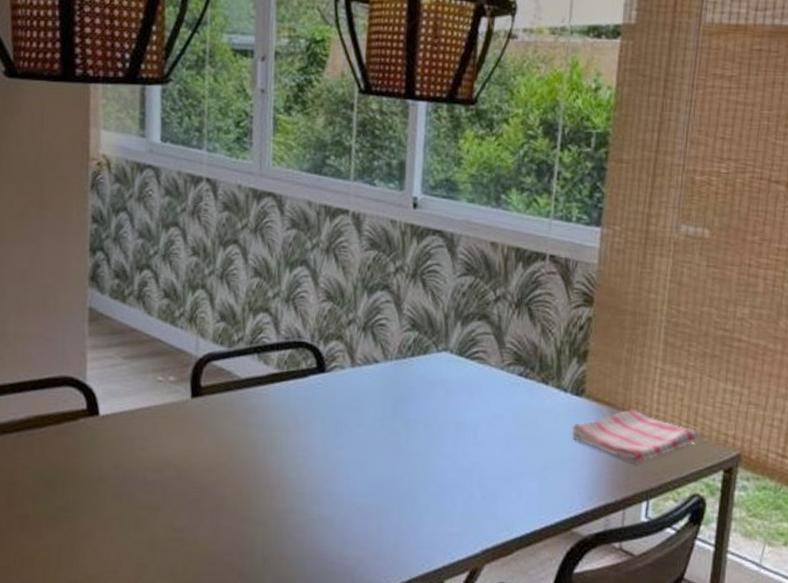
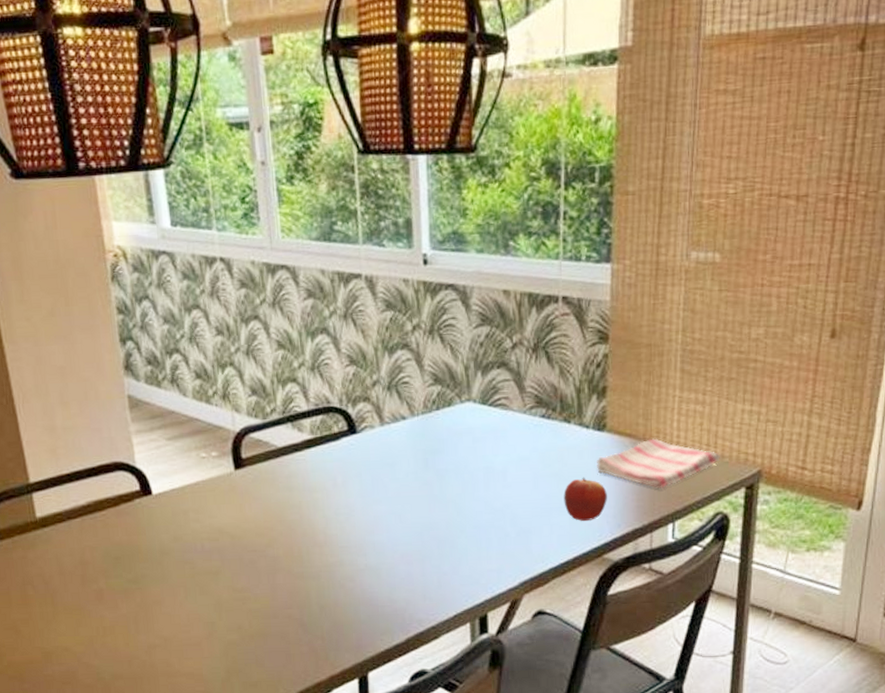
fruit: none [535,442,581,490] -> present [563,477,607,521]

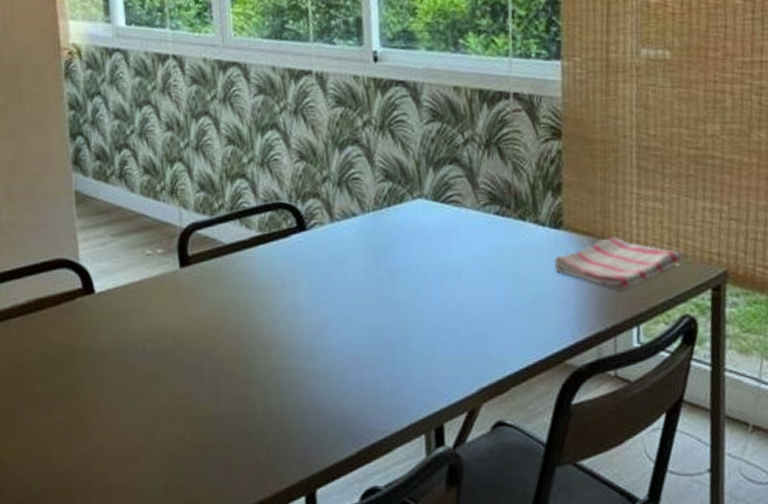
fruit: present [563,477,607,521] -> none [521,277,567,324]

